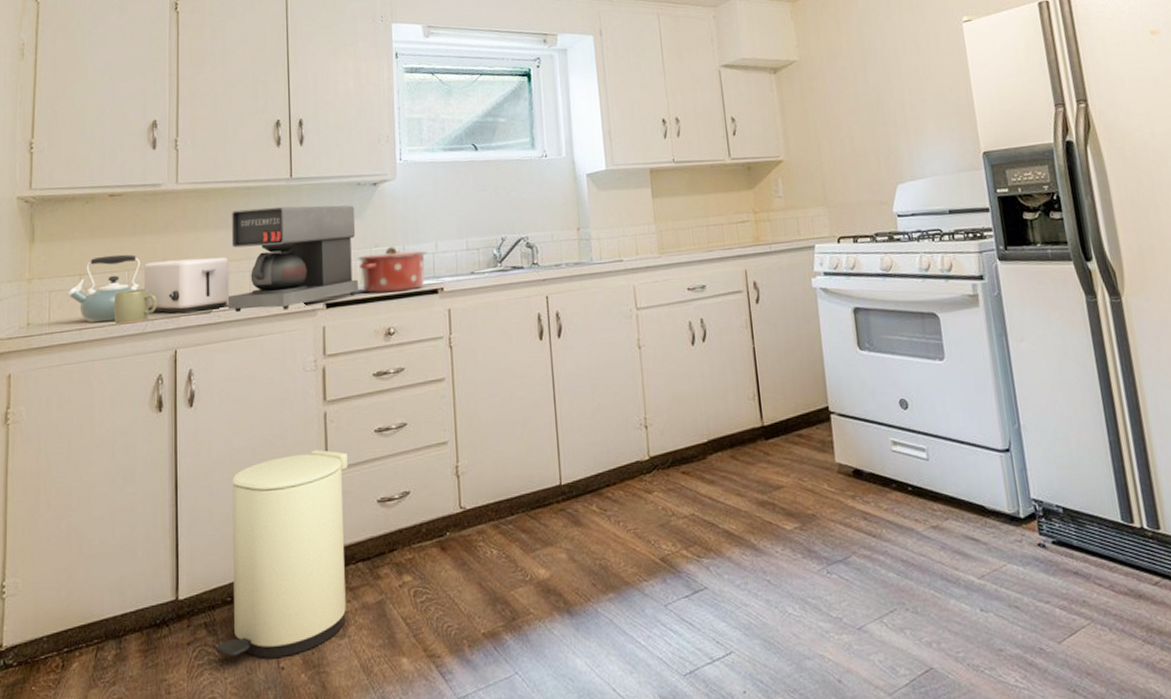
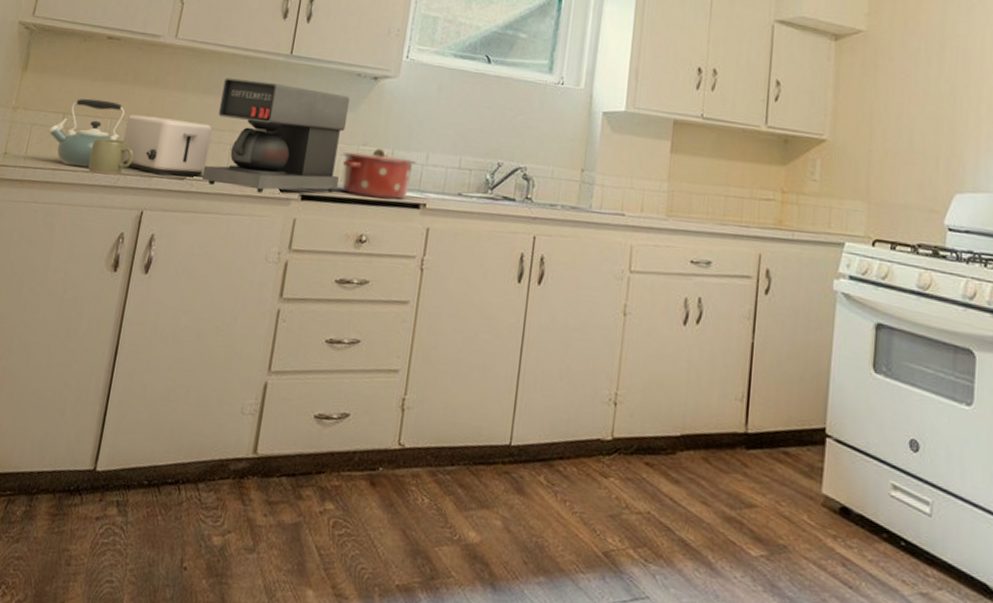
pedal bin: present [215,449,348,659] -> none [122,346,293,558]

